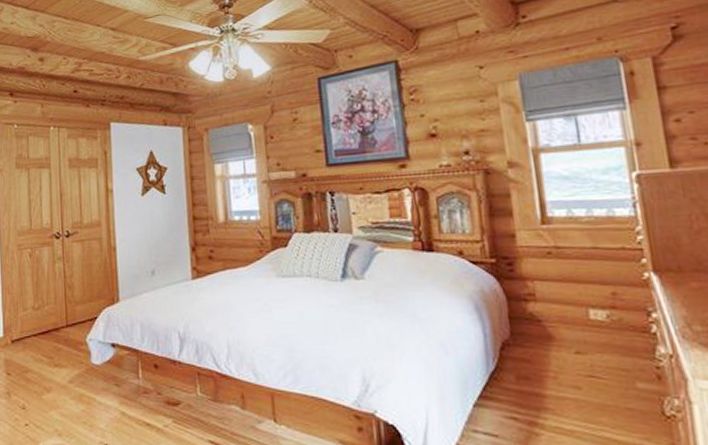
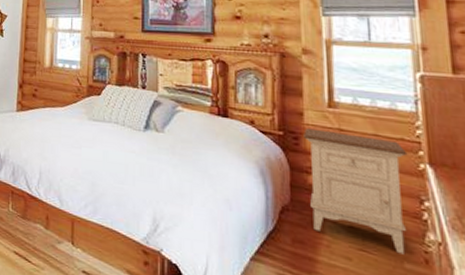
nightstand: none [517,250,637,374] -> present [303,128,408,255]

